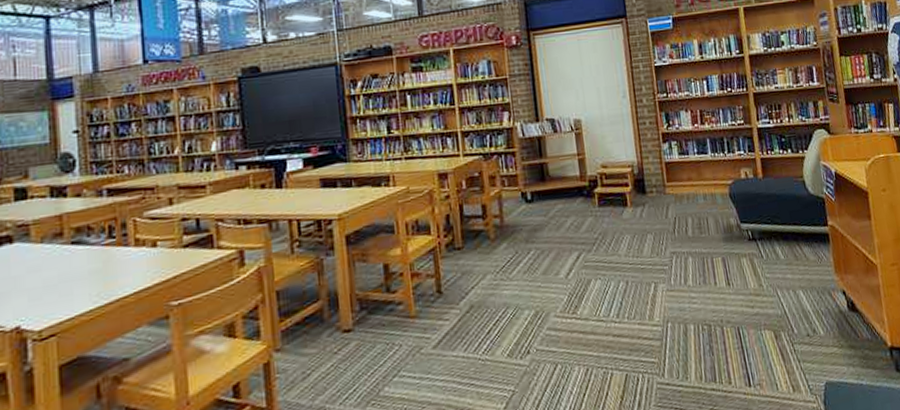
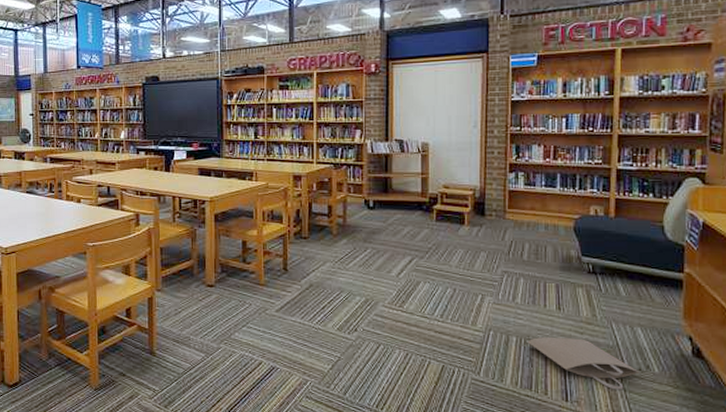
tote bag: none [705,313,809,363] -> present [528,337,640,390]

